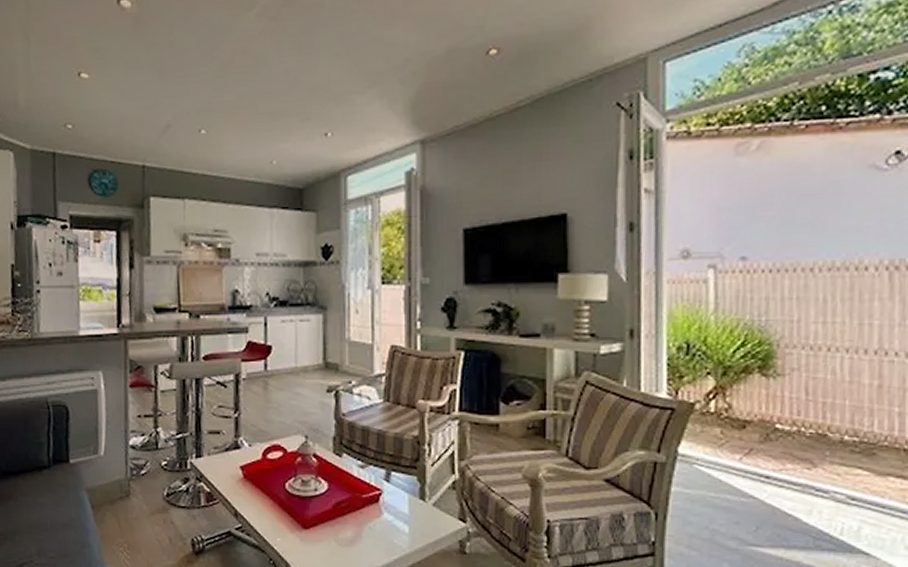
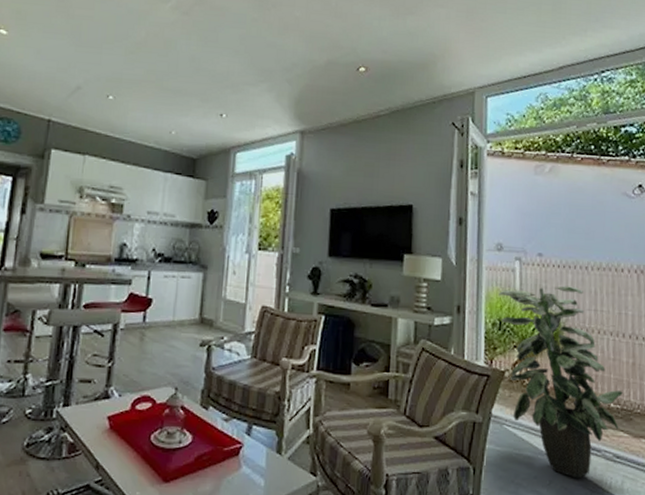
indoor plant: none [685,294,863,524] -> present [499,286,623,479]

